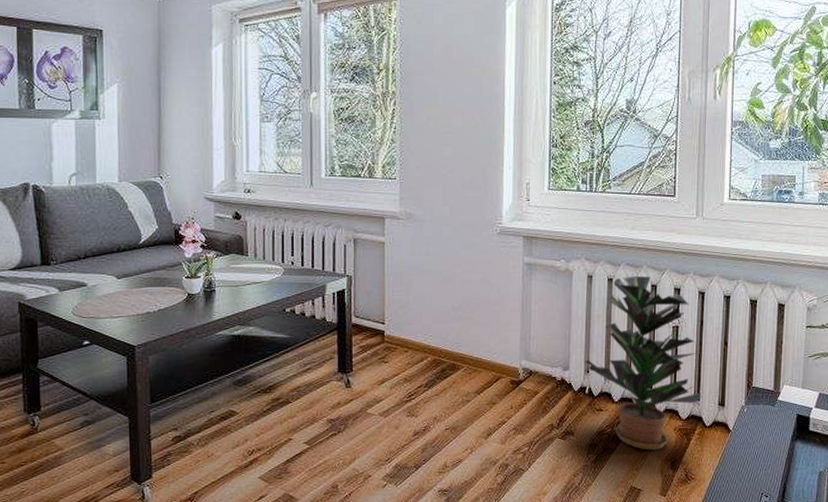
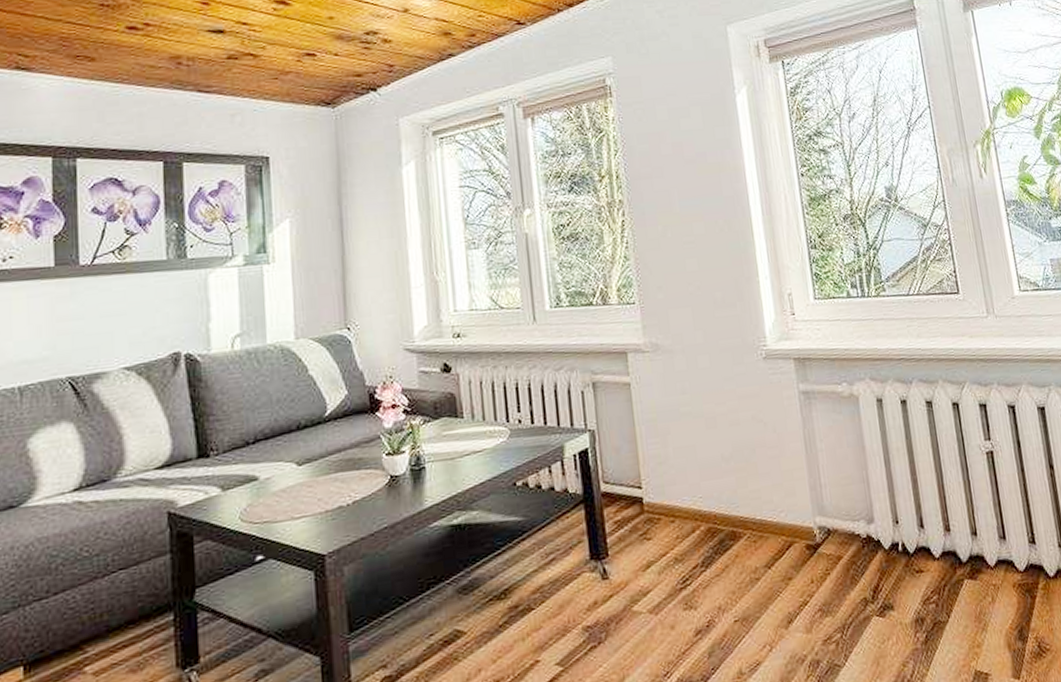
potted plant: present [585,275,701,450] -> none [891,392,1037,619]

